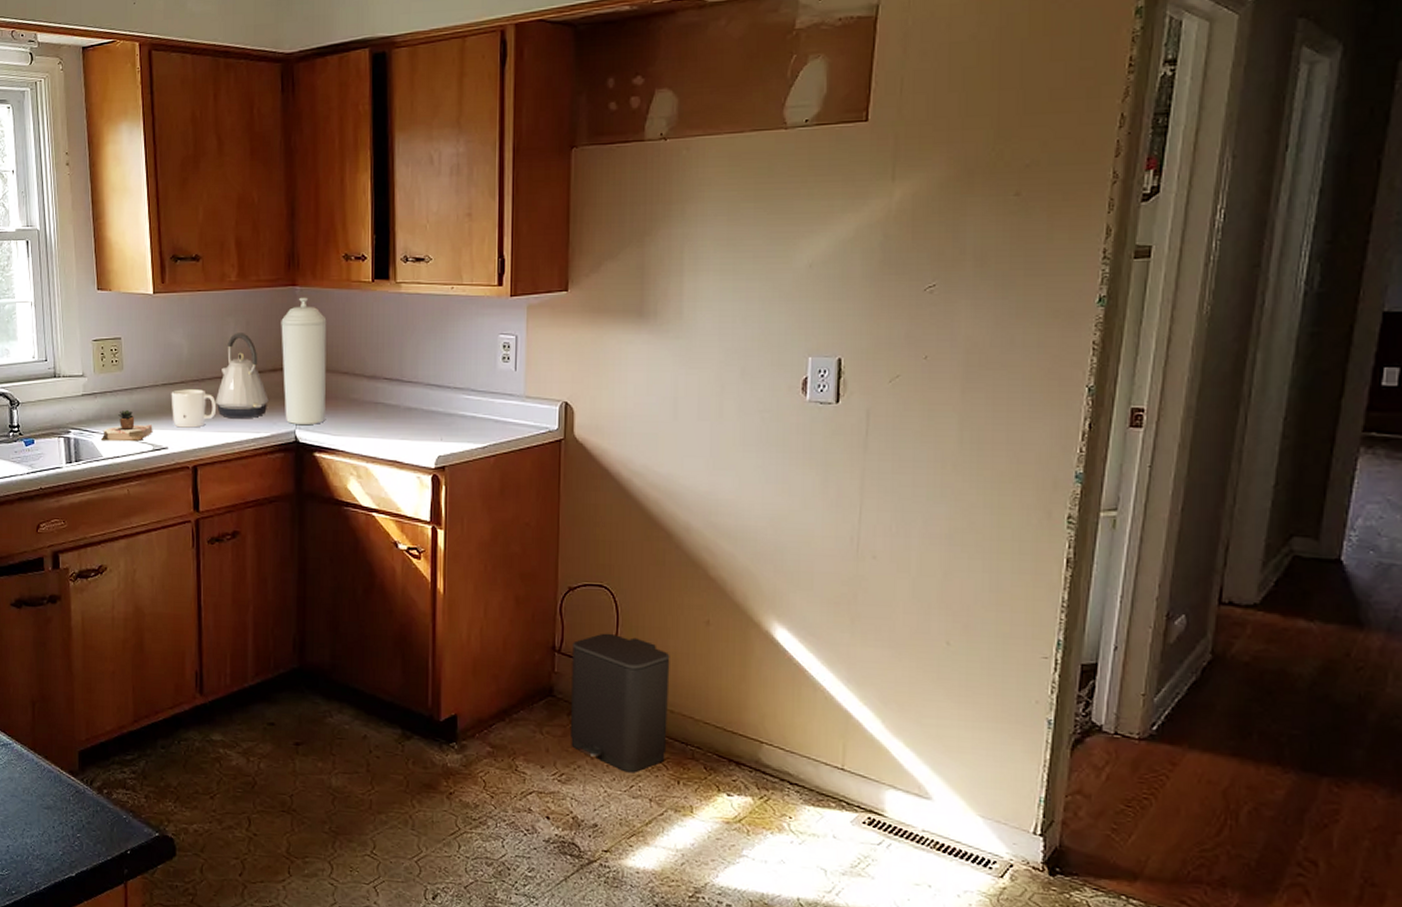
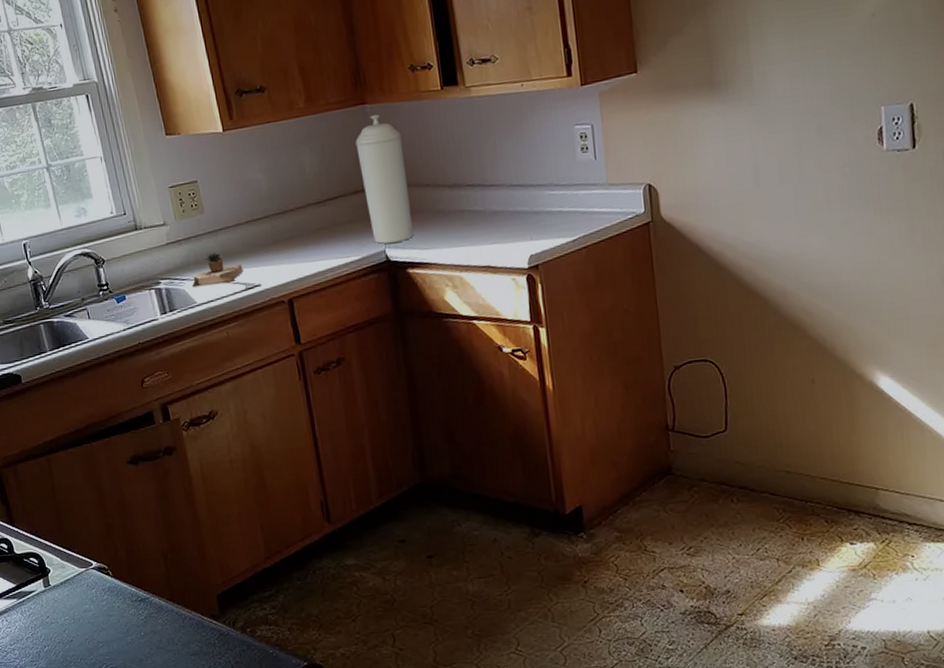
mug: present [171,389,217,428] -> none [255,221,304,263]
kettle: present [216,333,269,419] -> none [301,158,355,247]
pedal bin: present [571,633,670,773] -> none [685,405,788,537]

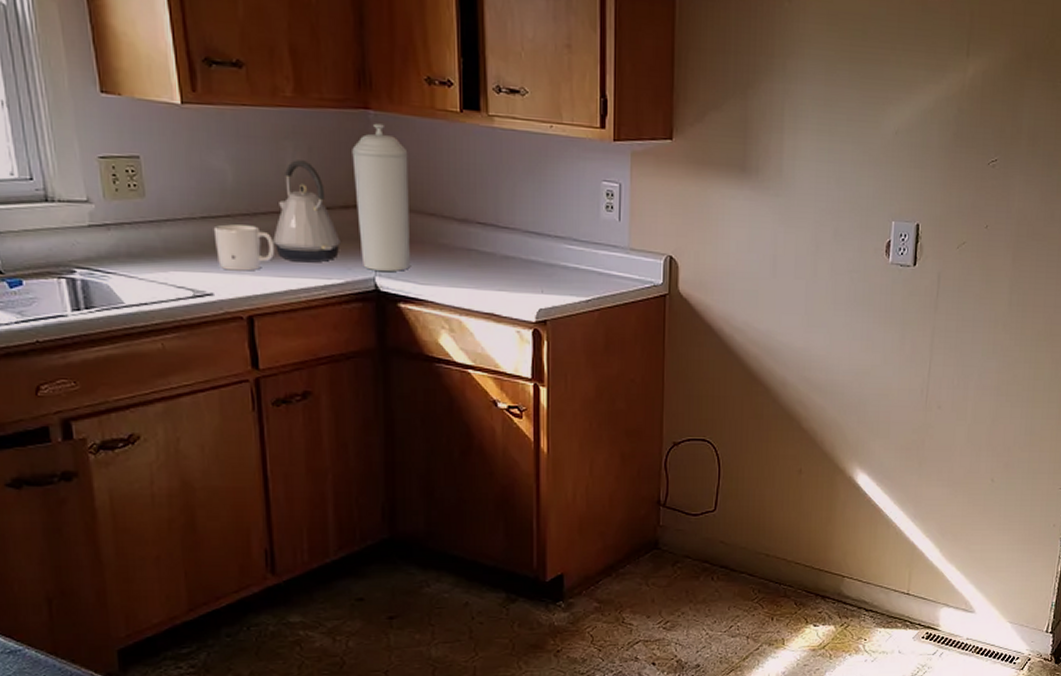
succulent plant: present [192,252,244,288] -> none [120,246,192,285]
mug: none [255,221,304,263] -> present [213,224,275,271]
kettle: none [301,158,355,247] -> present [273,160,341,263]

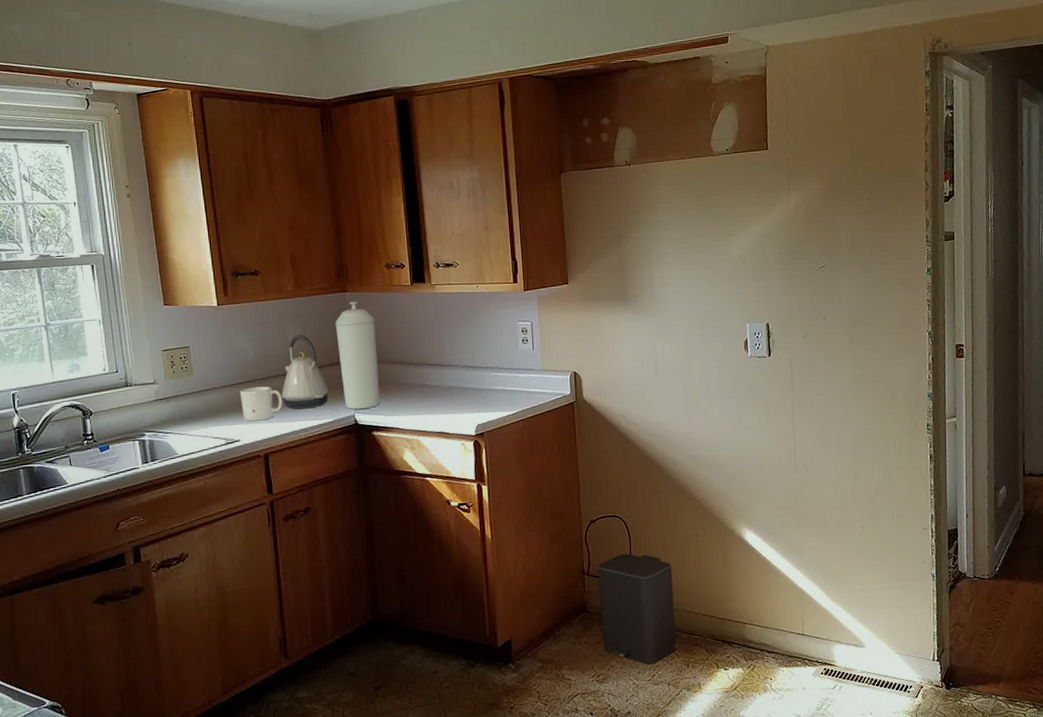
pedal bin: none [675,485,767,615] -> present [597,553,677,665]

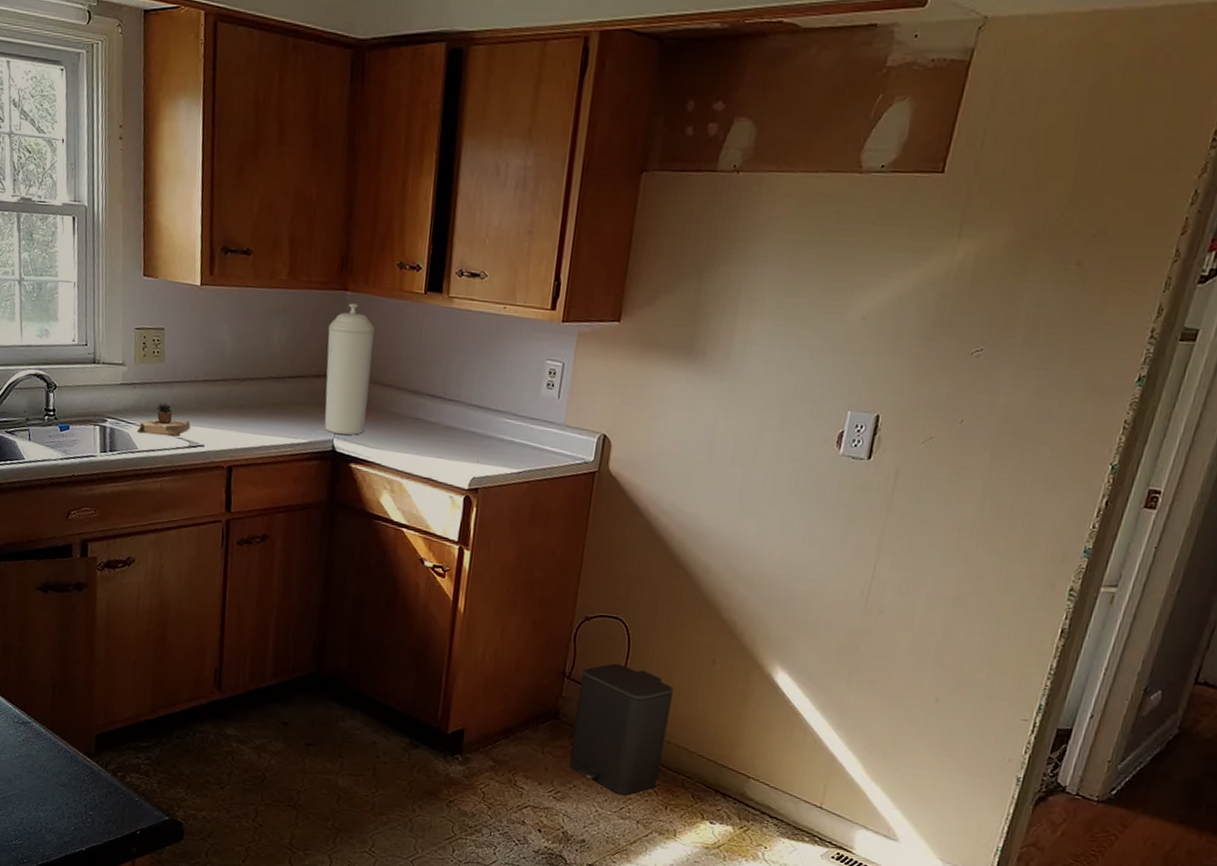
succulent plant: none [176,409,225,440] -> present [137,402,191,436]
mug: present [239,386,283,422] -> none [210,387,257,428]
kettle: present [281,334,329,410] -> none [256,334,309,424]

